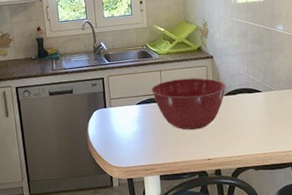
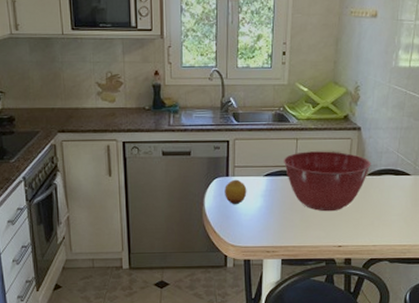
fruit: none [104,109,124,131] -> present [225,179,247,204]

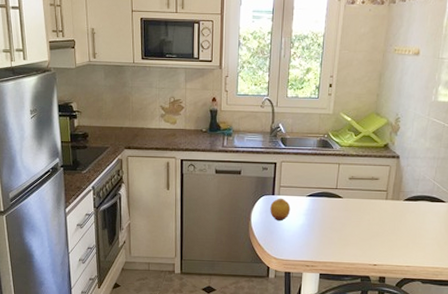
mixing bowl: present [283,151,371,212] -> none [325,176,408,232]

